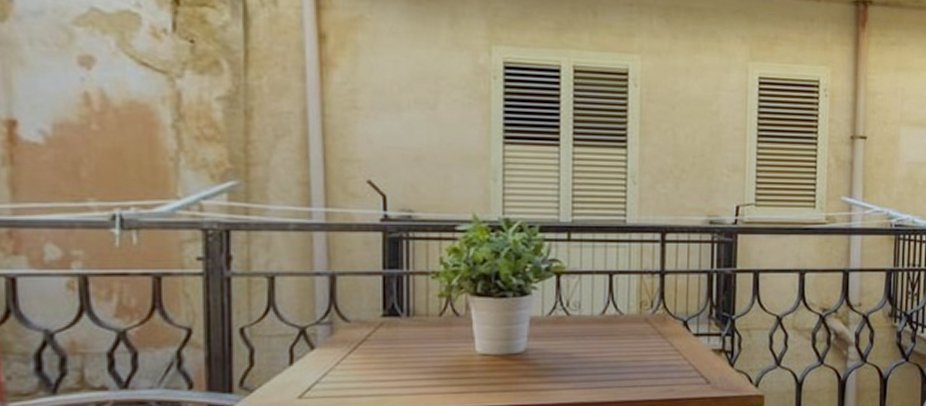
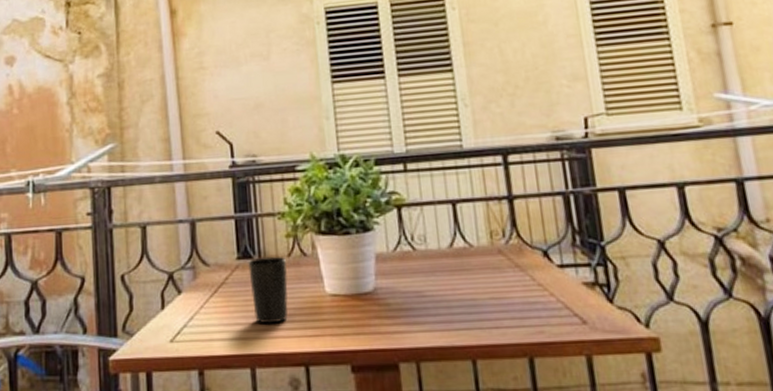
cup: none [395,315,438,381] -> present [248,256,288,324]

